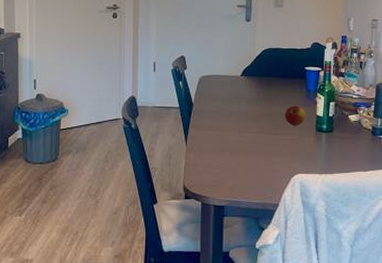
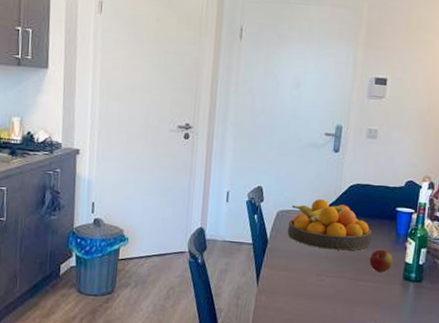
fruit bowl: none [210,64,285,108] -> present [287,199,372,251]

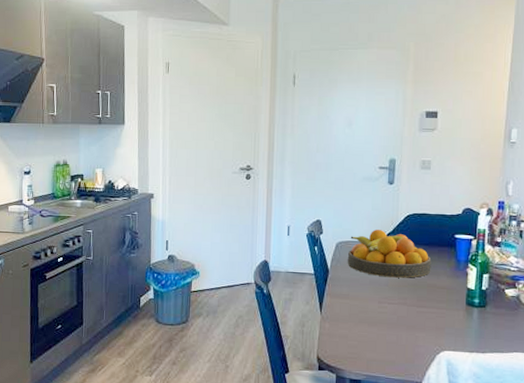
apple: present [369,249,394,273] -> none [431,276,455,299]

